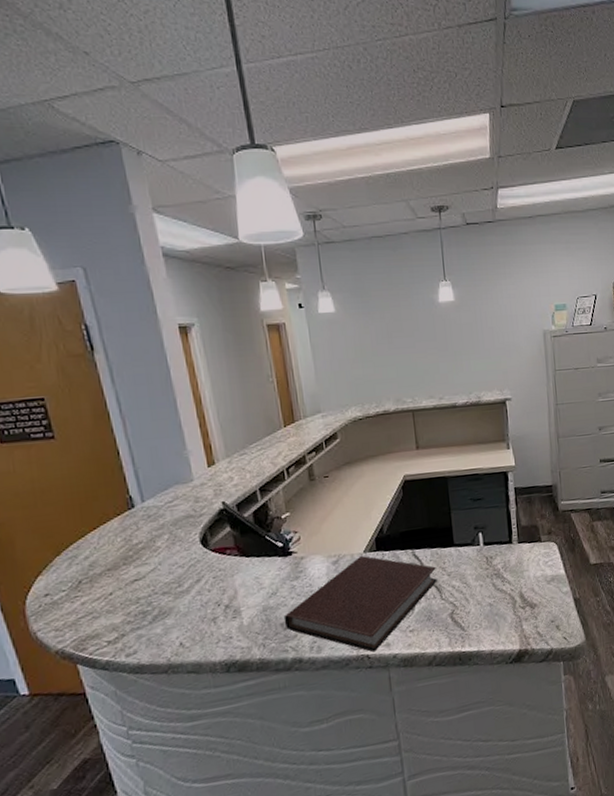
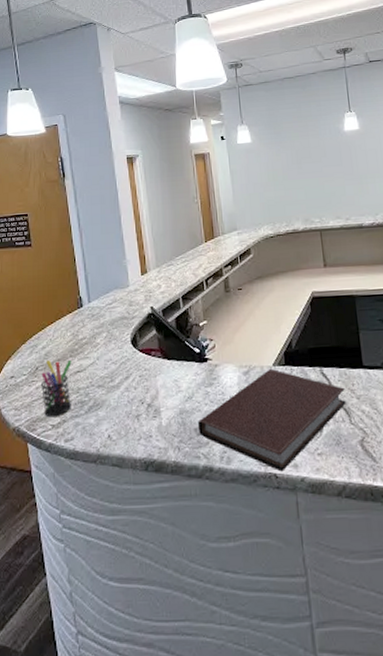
pen holder: none [87,569,131,634] -> present [40,359,72,418]

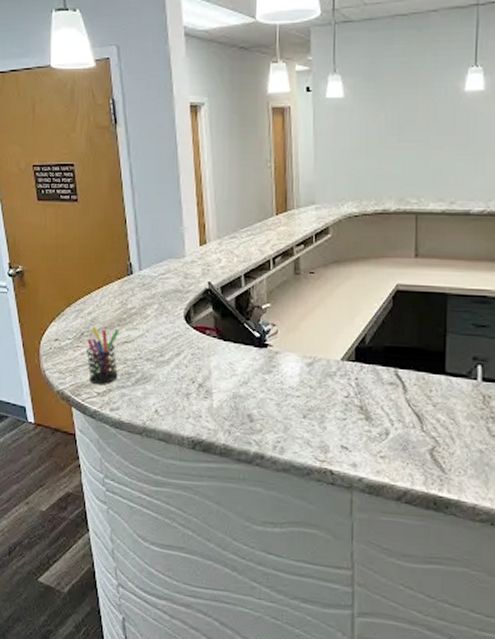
notebook: present [197,369,346,472] -> none [251,364,420,469]

